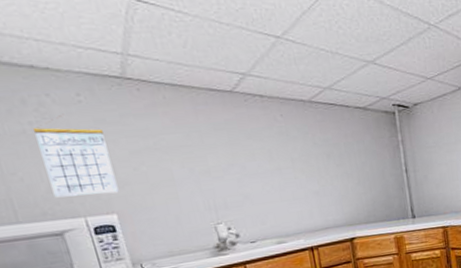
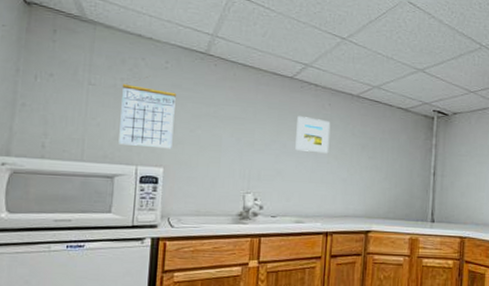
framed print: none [249,132,294,171] -> present [295,115,331,154]

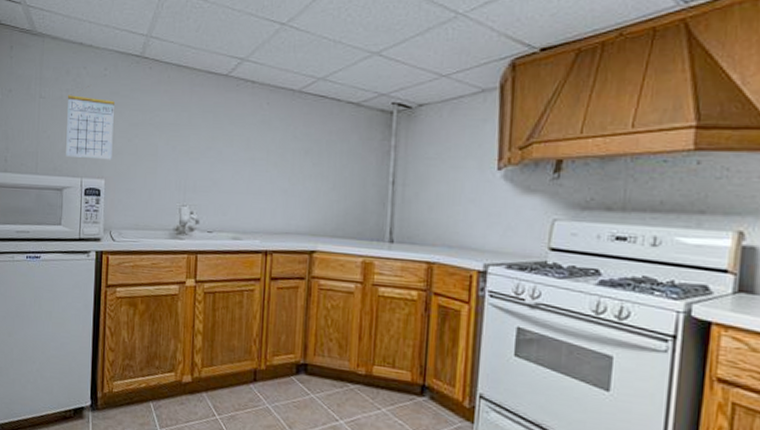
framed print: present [295,115,331,154] -> none [231,118,270,161]

